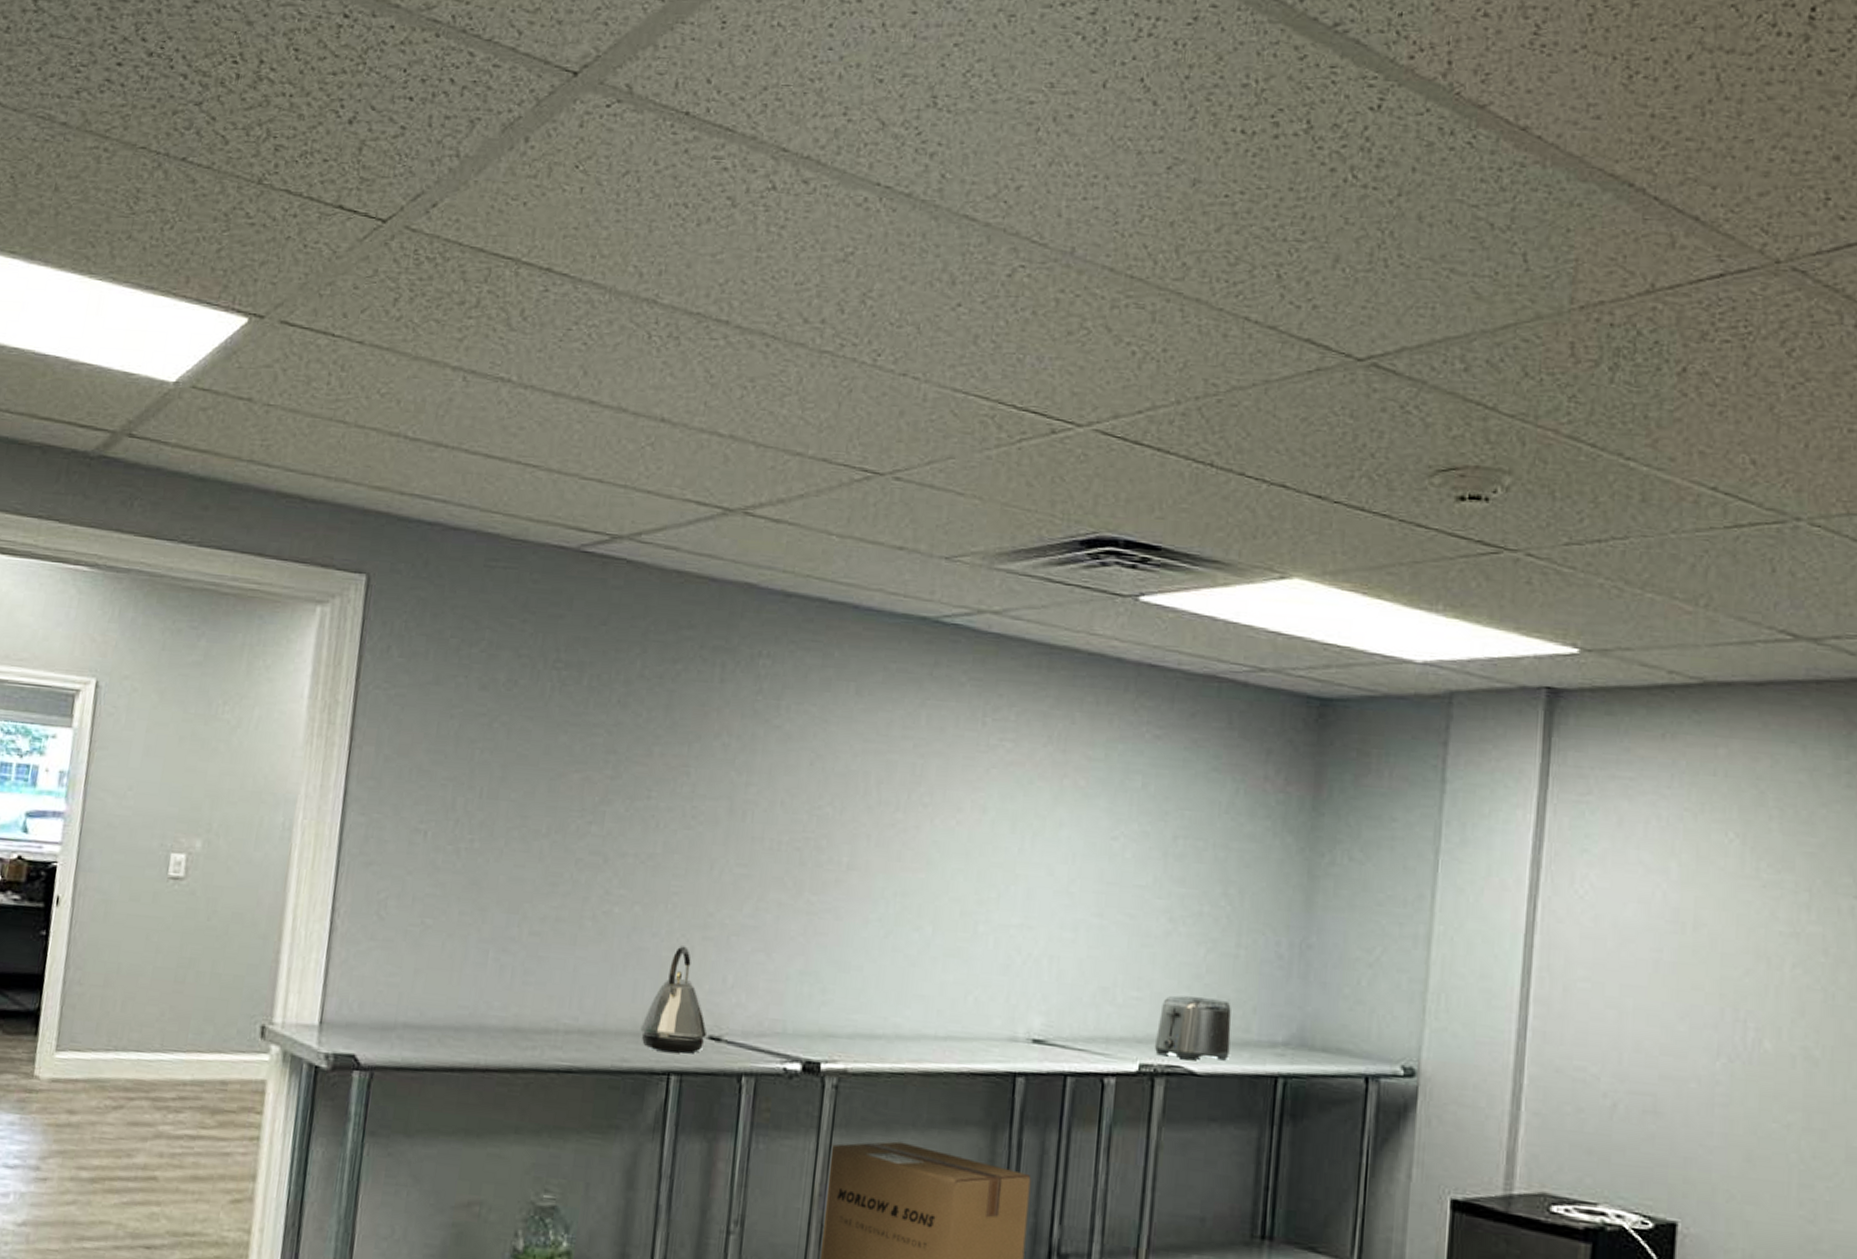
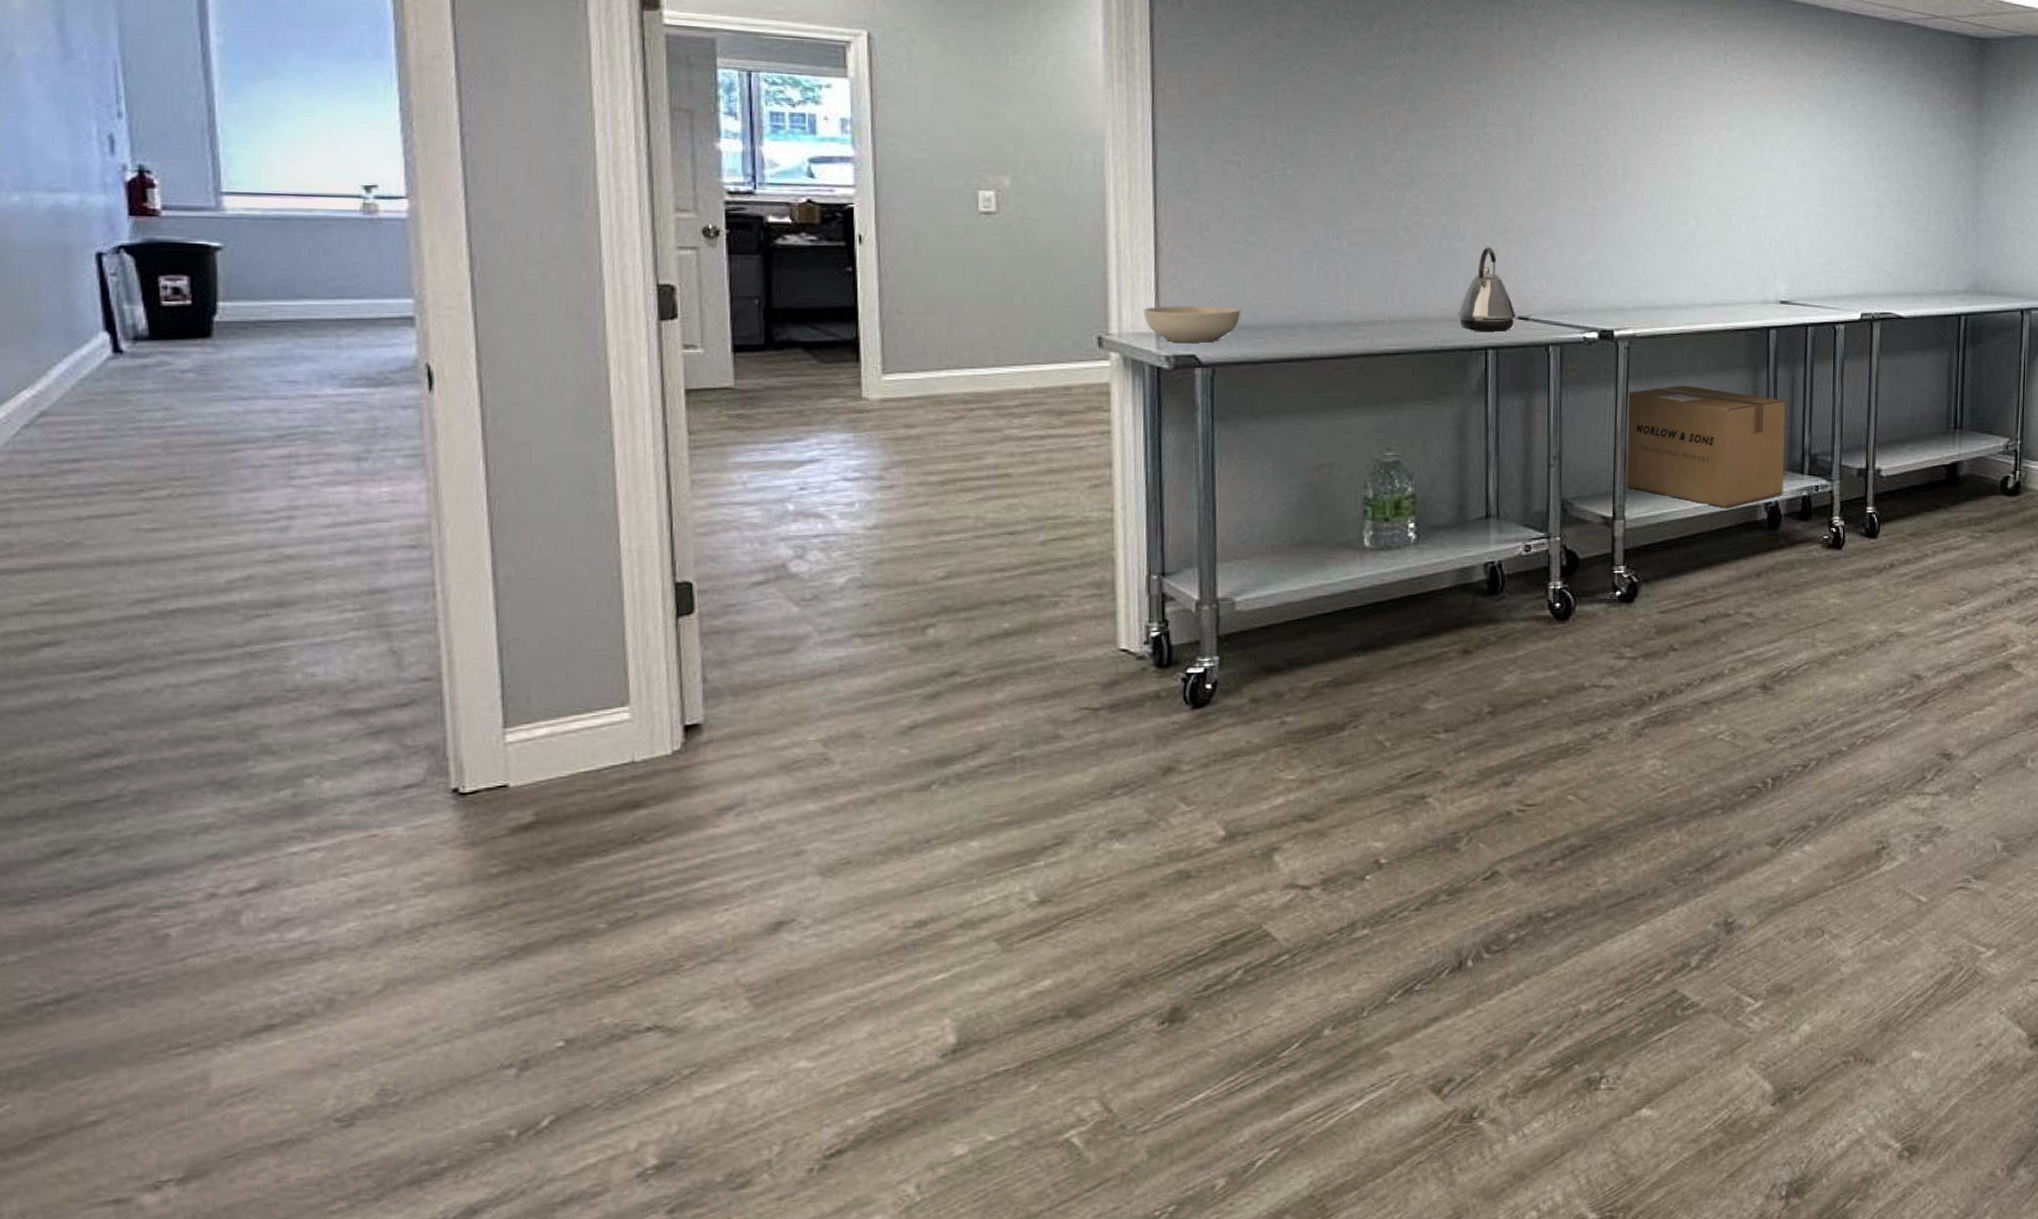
bowl: none [308,994,409,1041] -> present [1142,305,1242,343]
toaster: present [1154,995,1231,1061] -> none [1871,262,1926,308]

